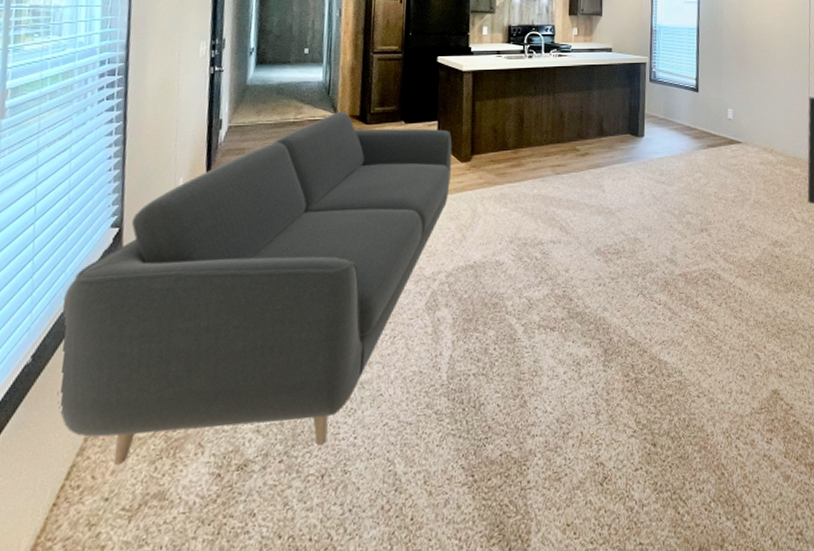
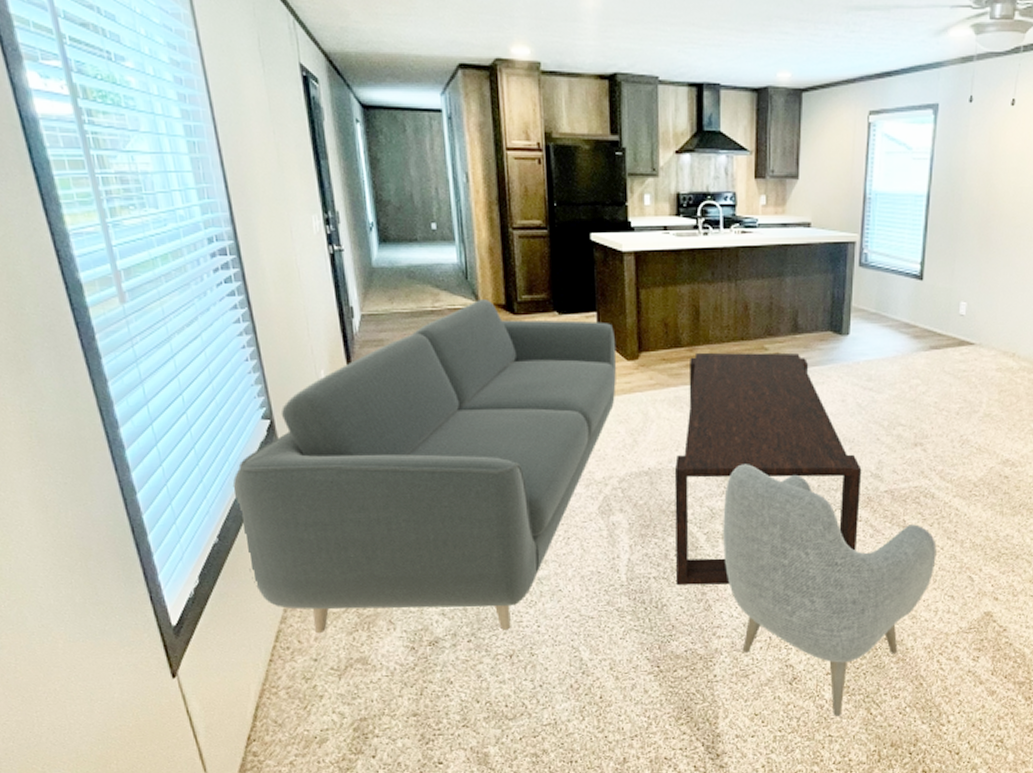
coffee table: none [494,153,659,381] -> present [674,352,862,585]
armchair: none [539,254,727,519] -> present [723,464,937,716]

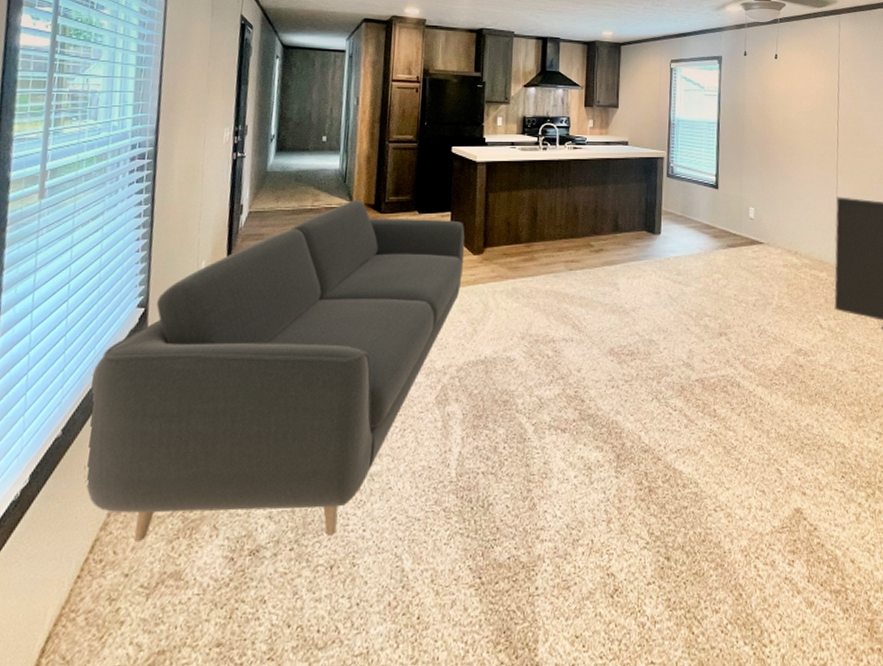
coffee table: present [674,352,862,585] -> none [503,248,675,481]
armchair: present [723,464,937,716] -> none [550,353,746,637]

